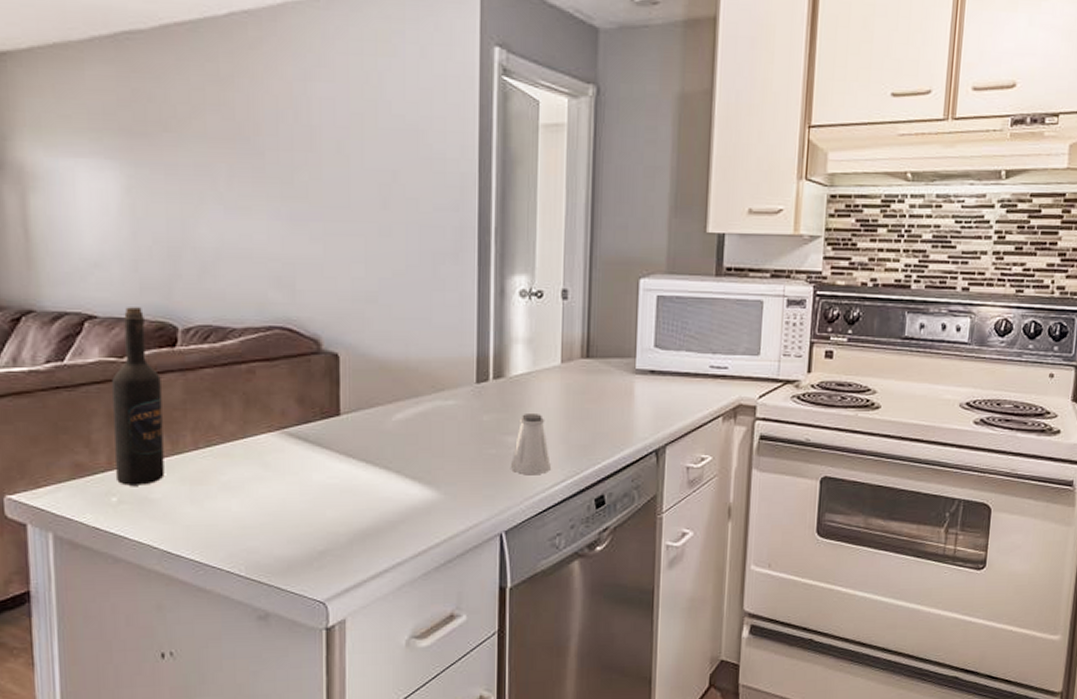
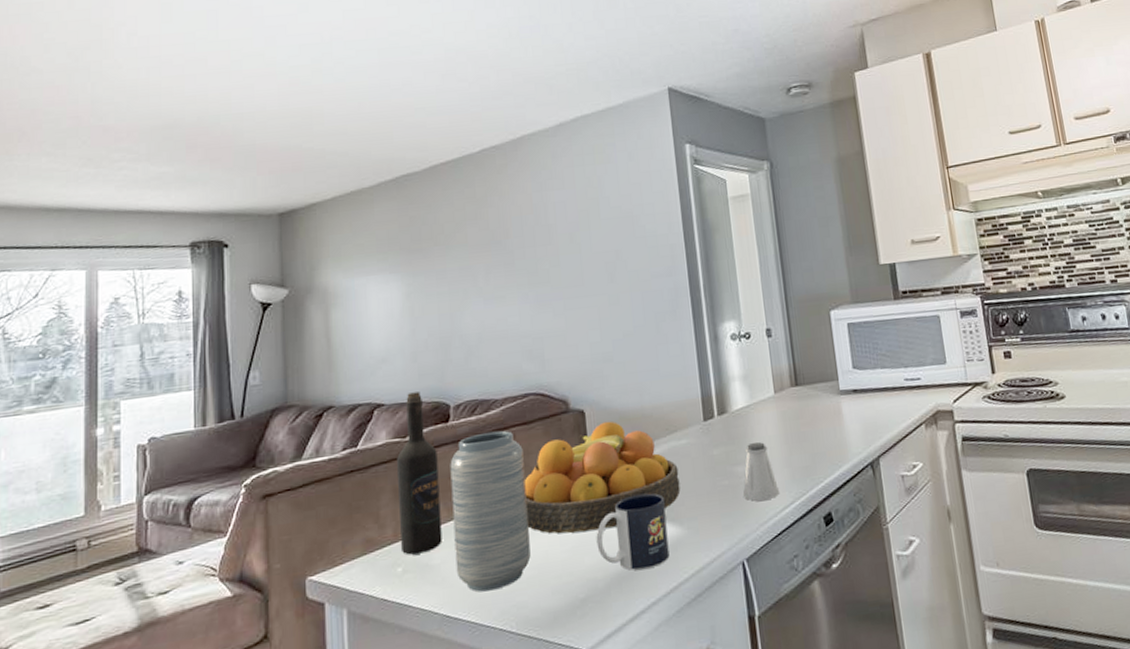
vase: none [176,364,266,532] -> present [450,430,531,592]
fruit bowl: none [262,369,441,484] -> present [524,421,681,534]
mug: none [341,452,422,530] -> present [596,493,670,571]

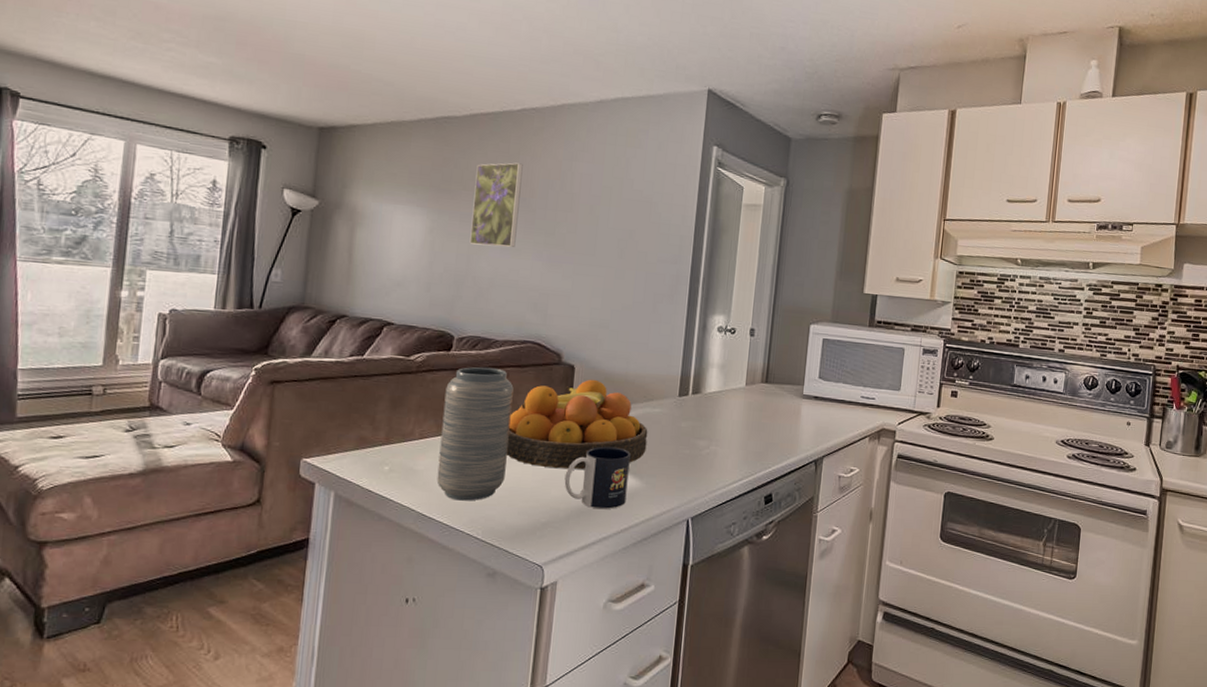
wine bottle: present [397,391,442,555] -> none [391,318,436,459]
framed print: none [445,205,499,301] -> present [469,162,523,248]
saltshaker: present [743,442,779,501] -> none [700,423,732,473]

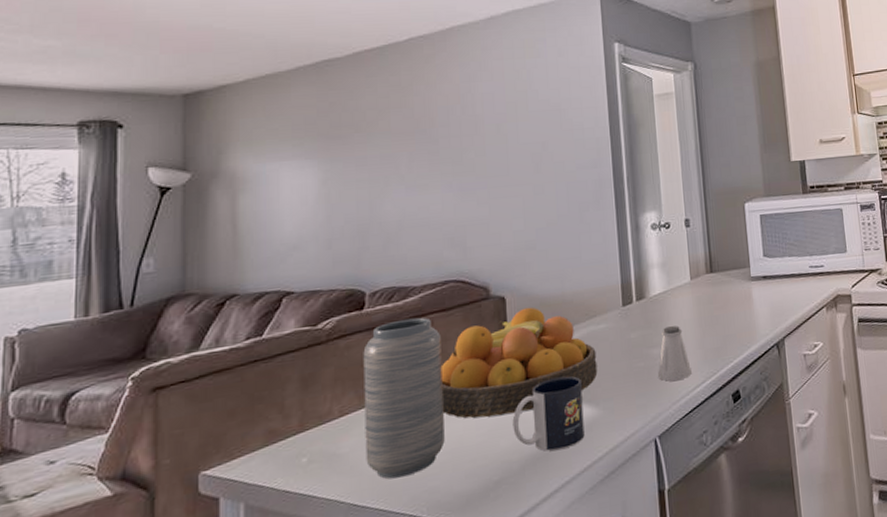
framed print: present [469,162,523,248] -> none [367,94,421,189]
saltshaker: none [700,423,732,473] -> present [658,325,692,382]

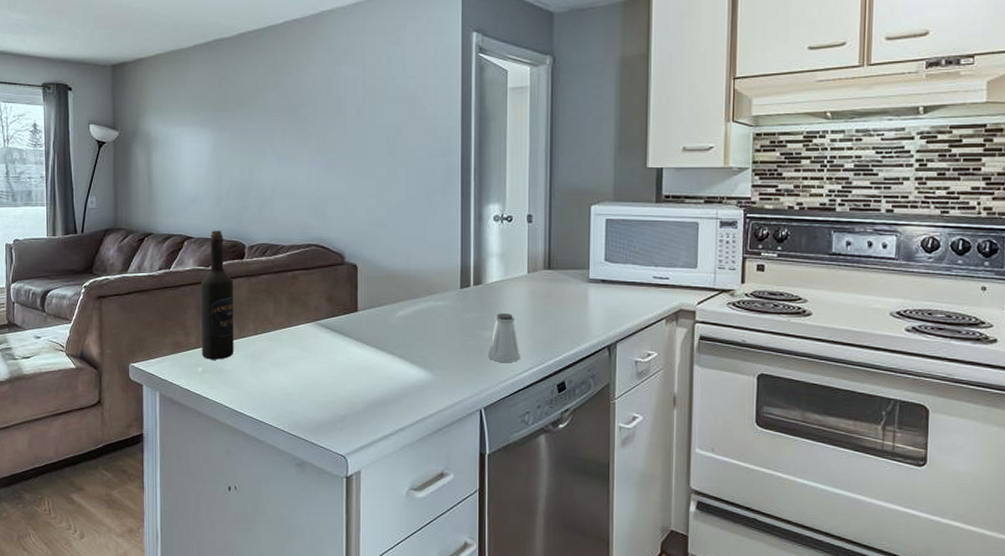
wine bottle: none [306,279,352,445] -> present [201,231,234,360]
vase: present [363,317,445,479] -> none [243,271,303,397]
fruit bowl: present [440,307,598,419] -> none [302,277,433,365]
mug: present [512,376,585,451] -> none [358,341,418,402]

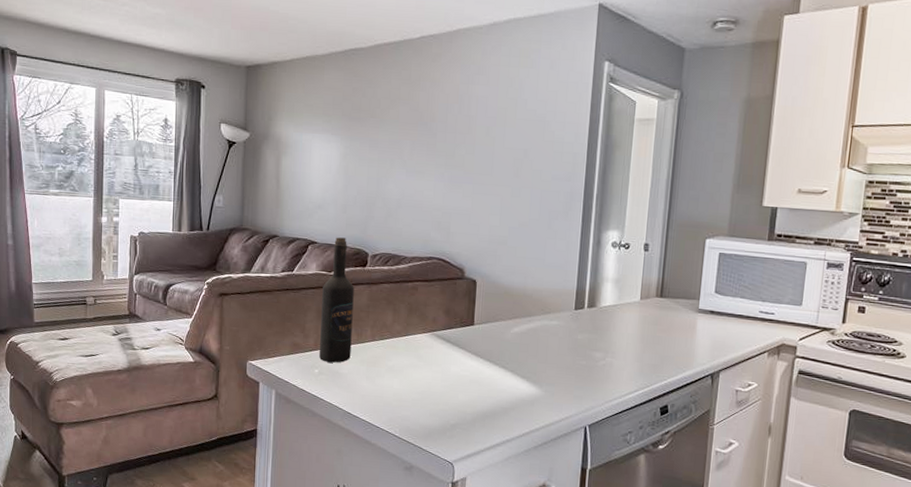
saltshaker: present [488,313,520,362] -> none [597,336,627,384]

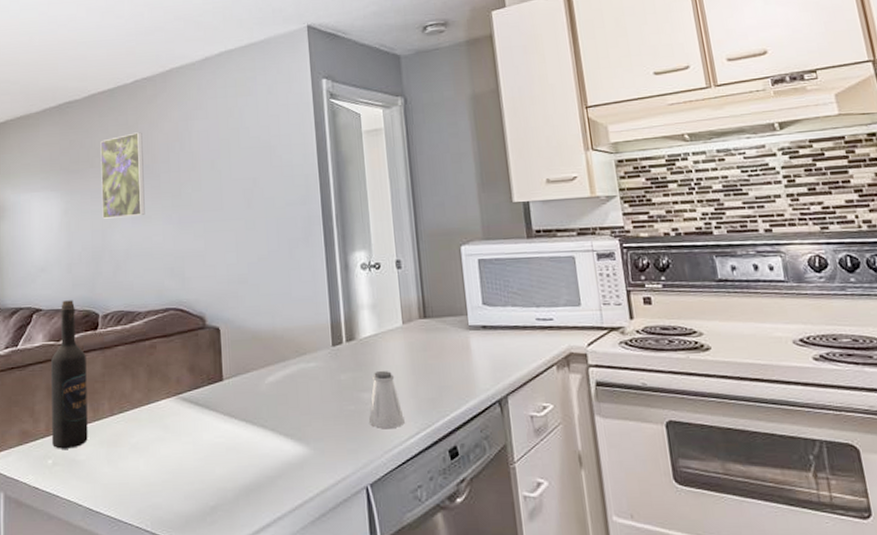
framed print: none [378,89,424,170] -> present [100,132,145,219]
saltshaker: none [597,336,627,384] -> present [369,371,405,428]

